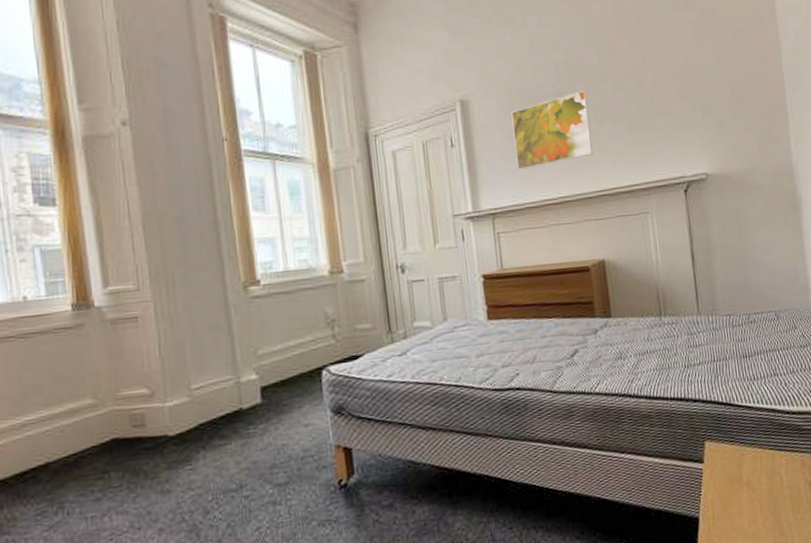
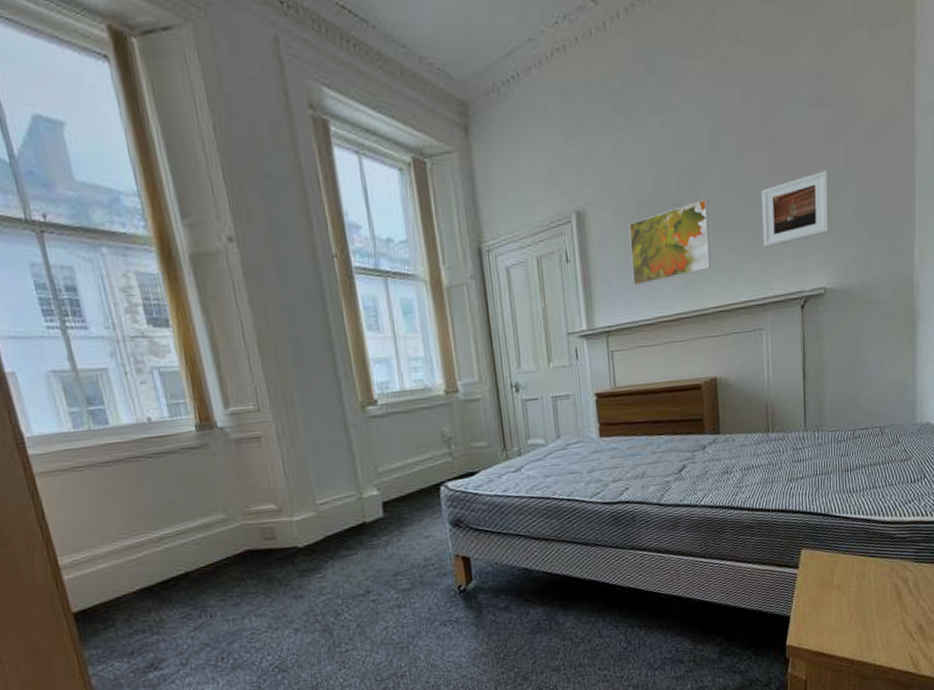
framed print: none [637,66,706,135] -> present [761,171,829,247]

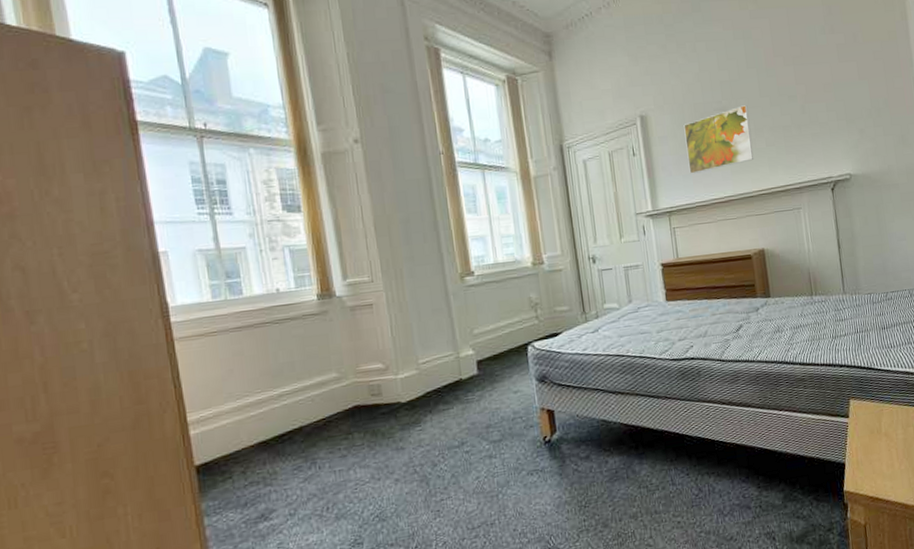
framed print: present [761,171,829,247] -> none [790,82,849,142]

